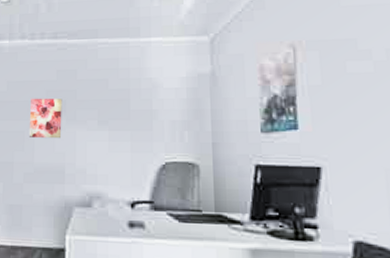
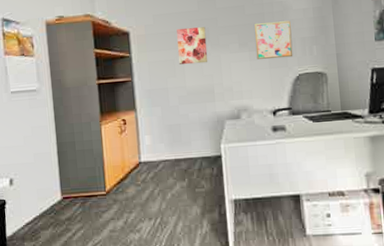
wall art: none [117,100,160,142] -> present [254,20,293,59]

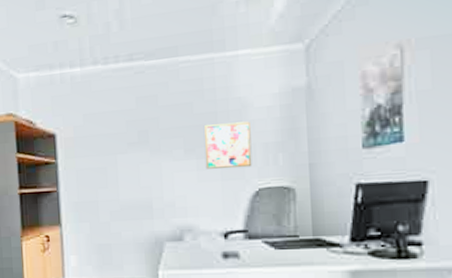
wall art: present [177,27,208,65] -> none [110,128,147,174]

